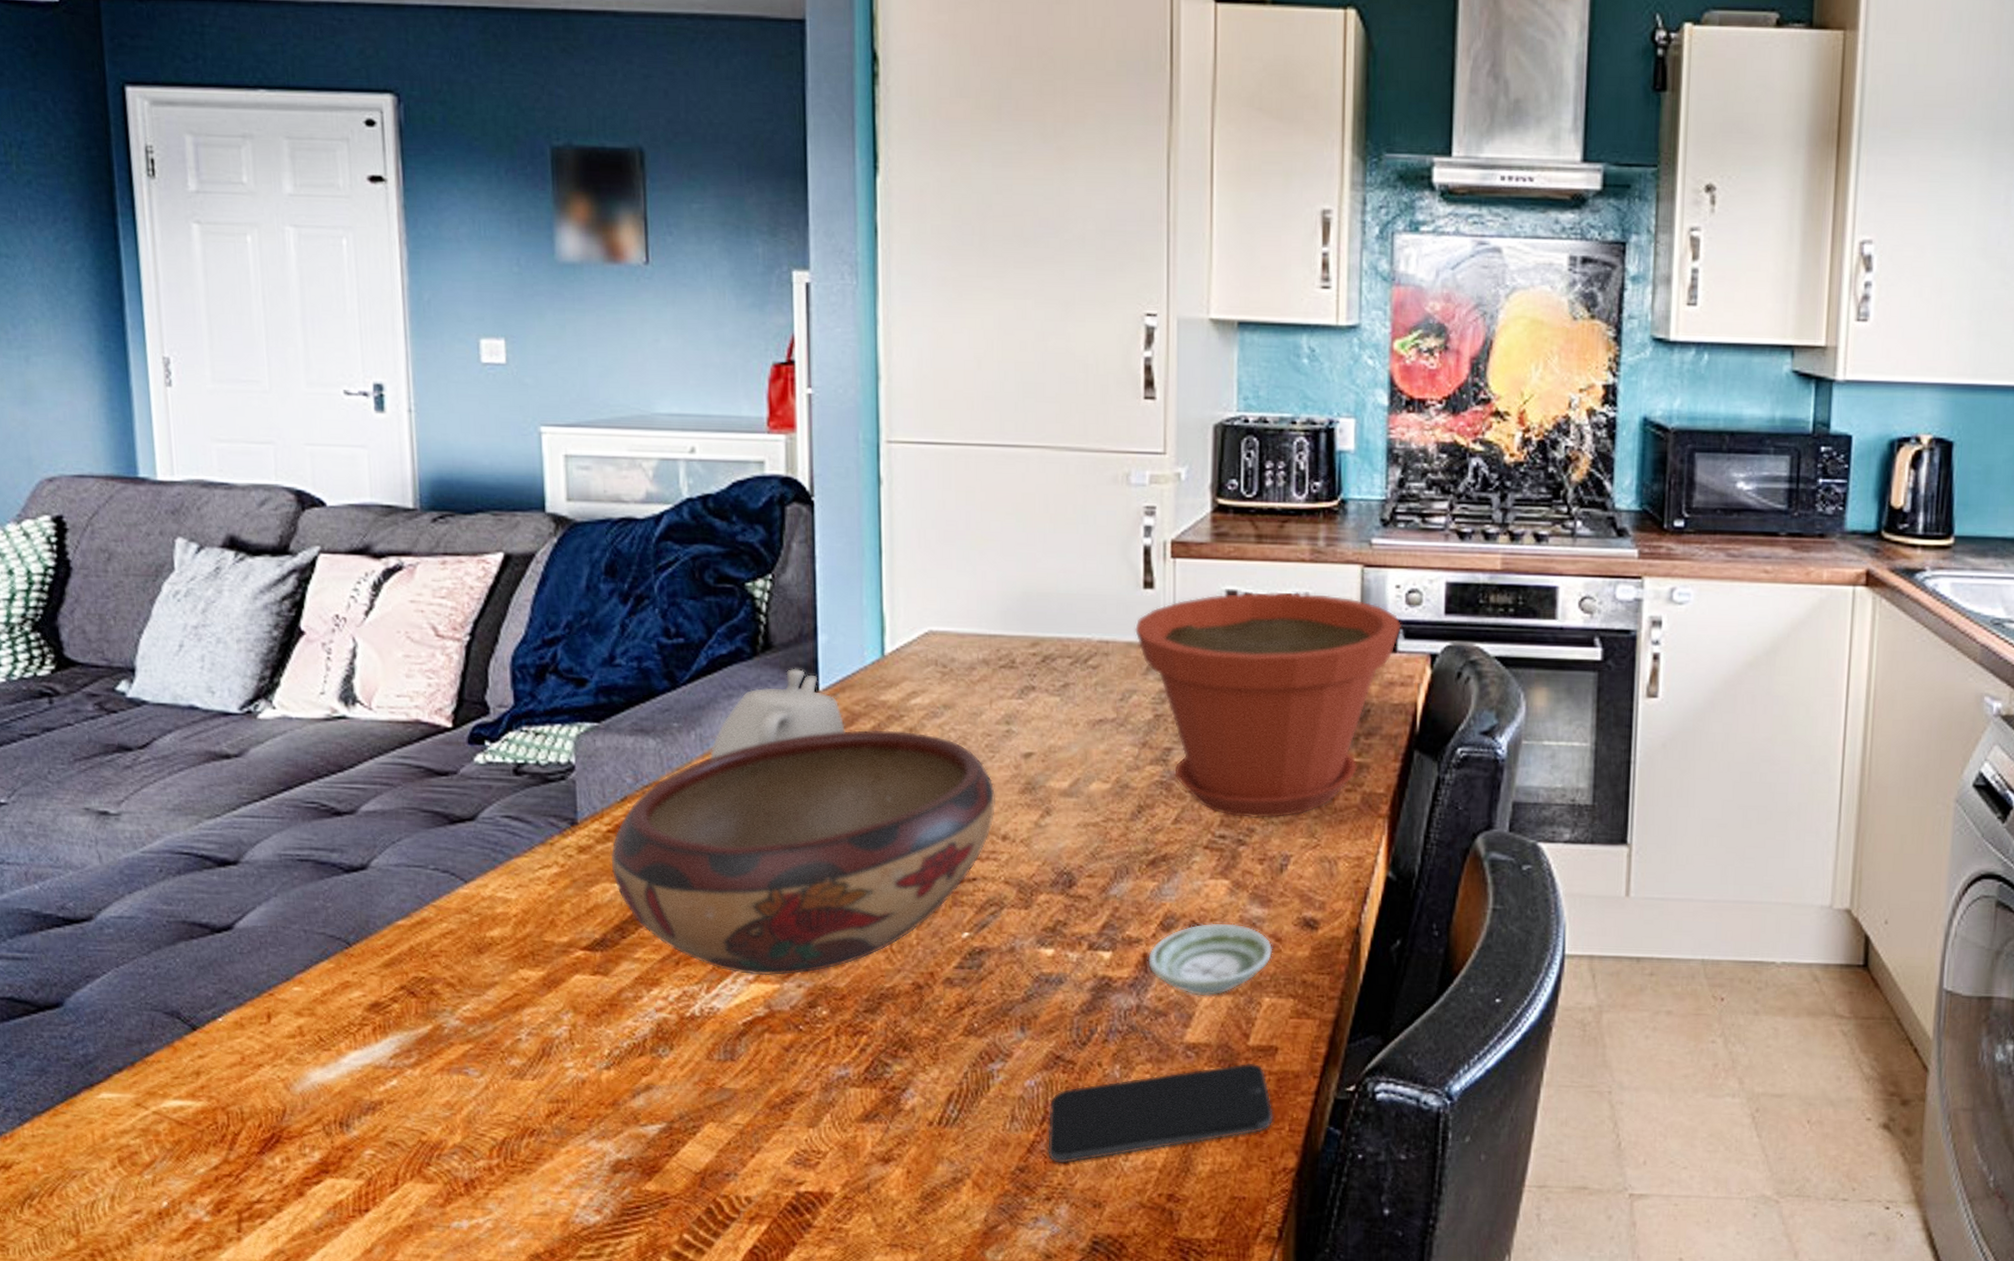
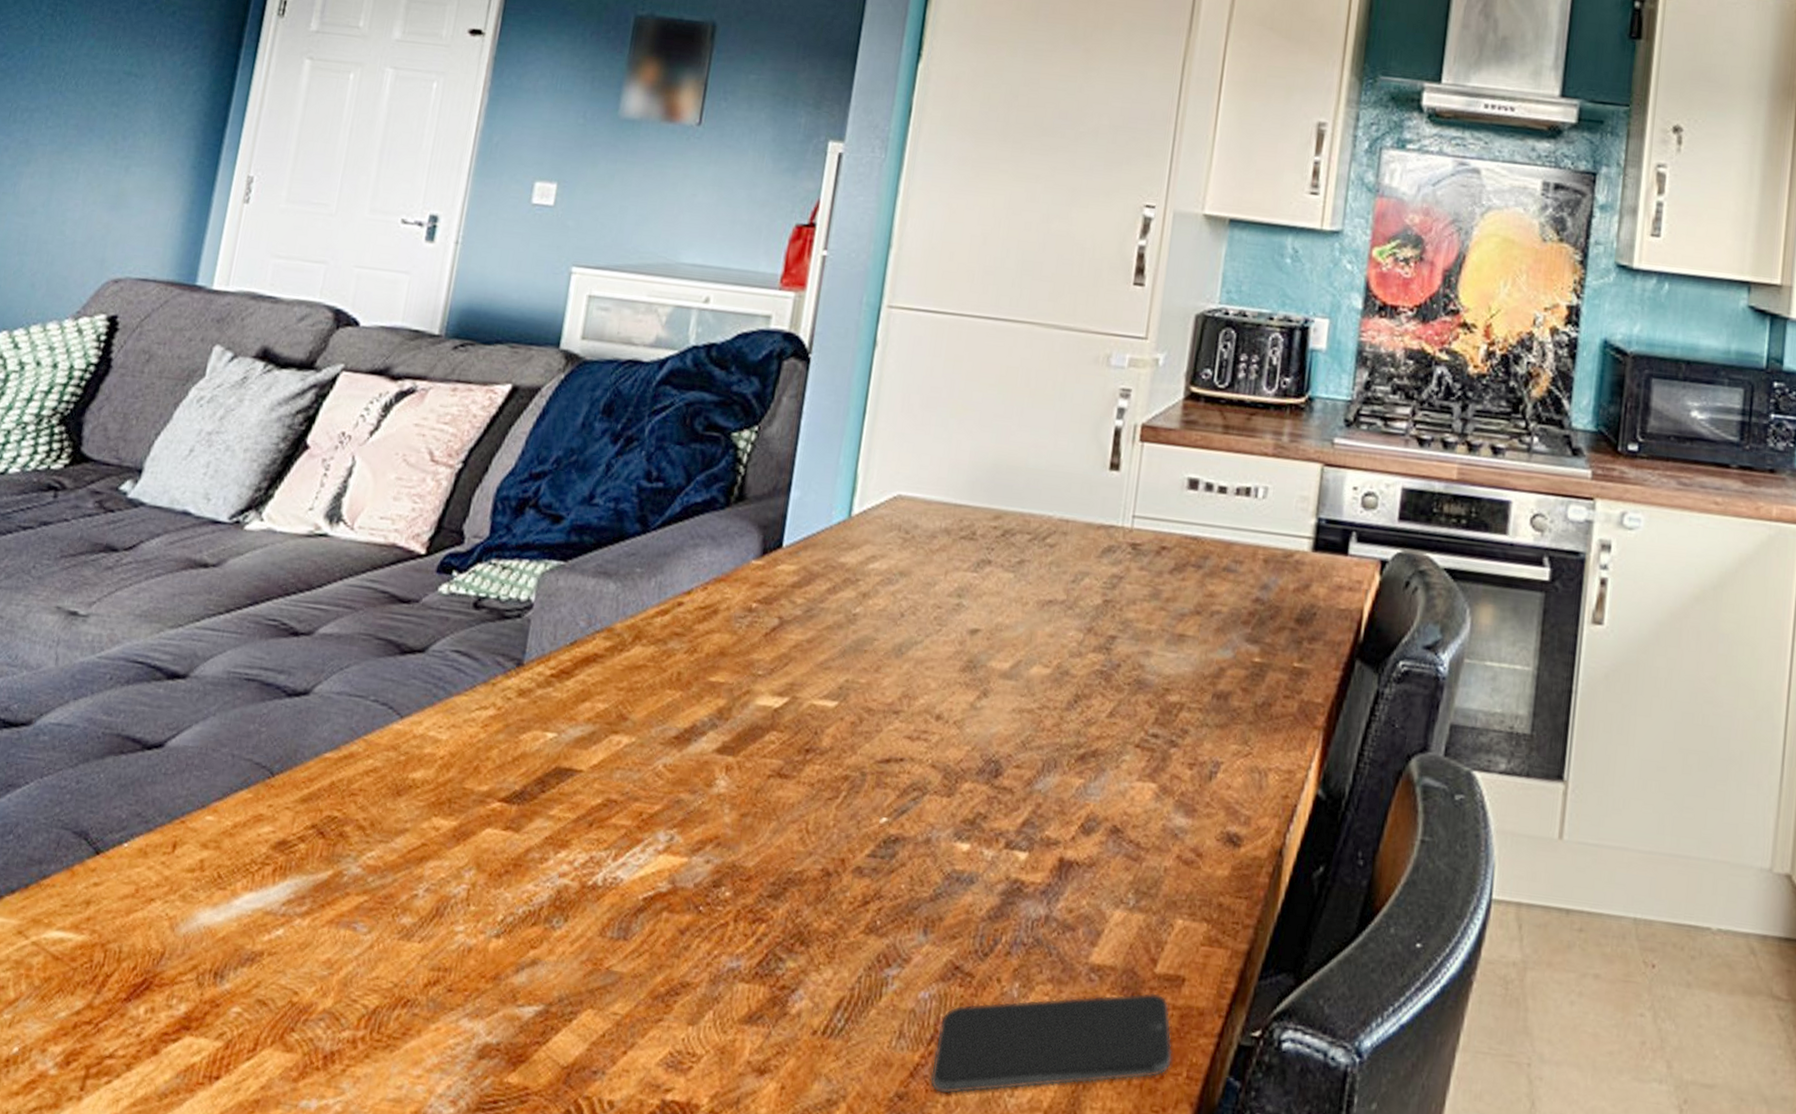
decorative bowl: present [610,729,995,976] -> none [545,590,937,848]
teapot: present [709,668,847,758] -> none [664,522,802,608]
plant pot: present [1134,592,1403,818] -> none [1094,481,1356,721]
saucer: present [1148,923,1272,996] -> none [1063,829,1192,912]

